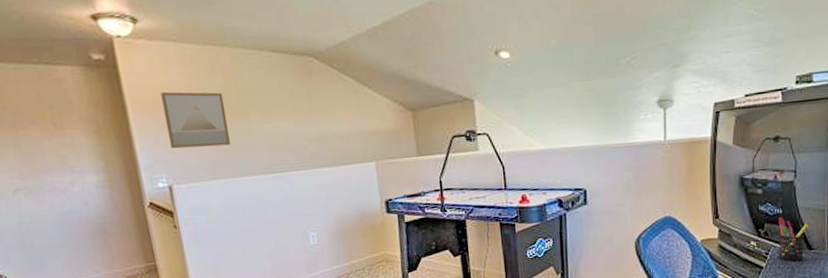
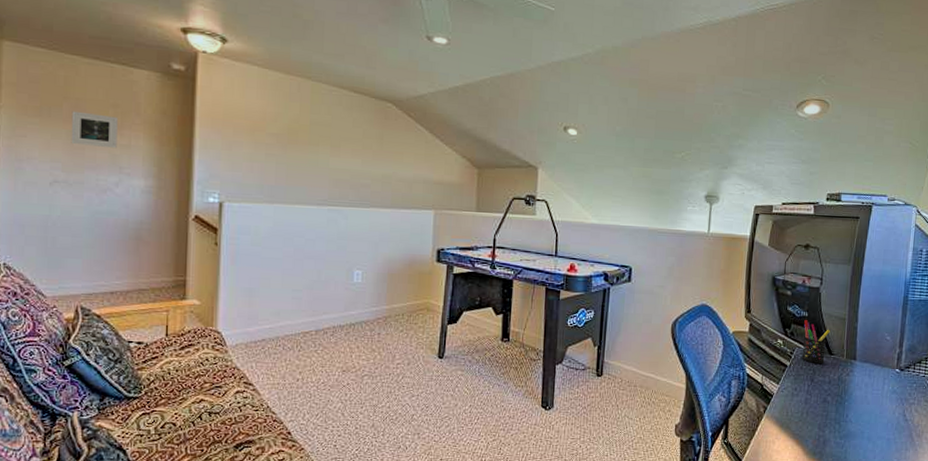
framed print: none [13,117,63,152] -> present [71,111,118,149]
wall art: present [161,91,231,149] -> none [232,110,296,172]

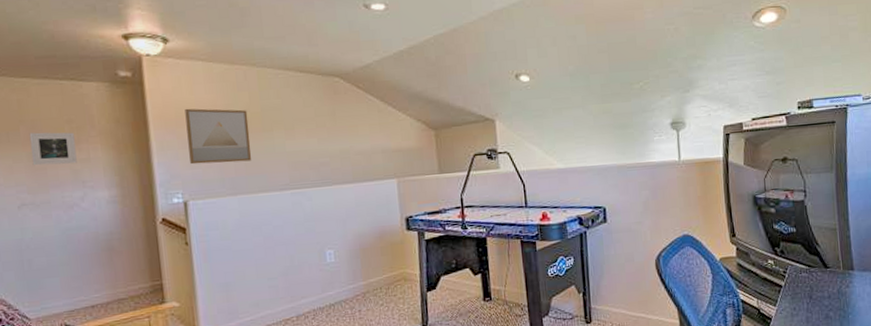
wall art: none [232,110,296,172] -> present [185,108,252,165]
pen holder: present [801,320,830,365] -> none [793,236,822,280]

